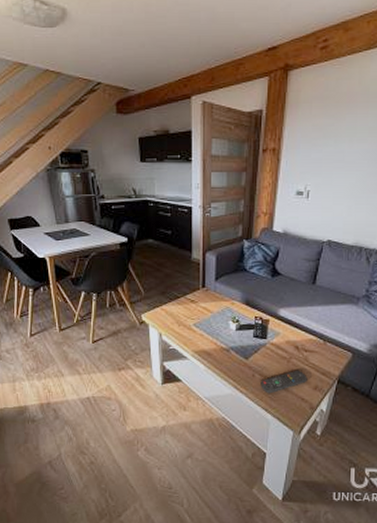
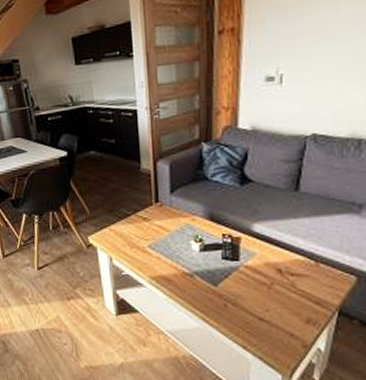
remote control: present [260,370,308,394] -> none [235,298,297,328]

